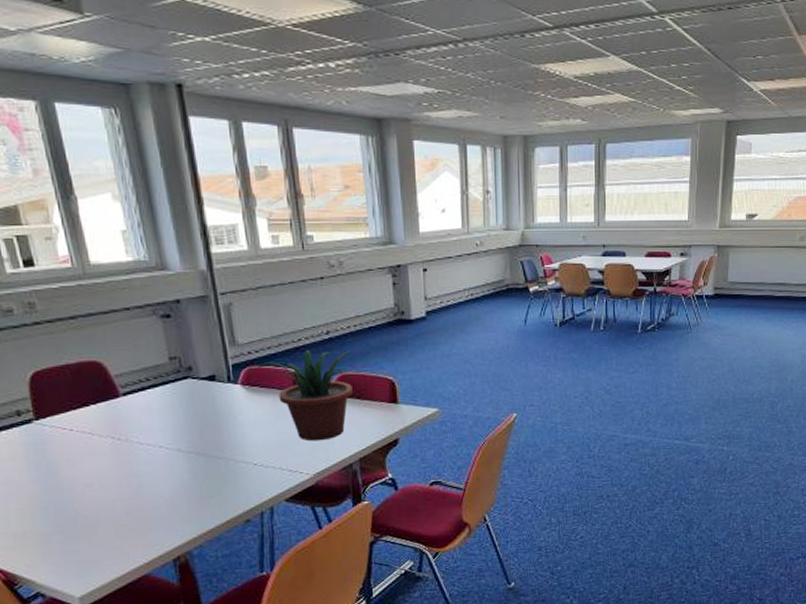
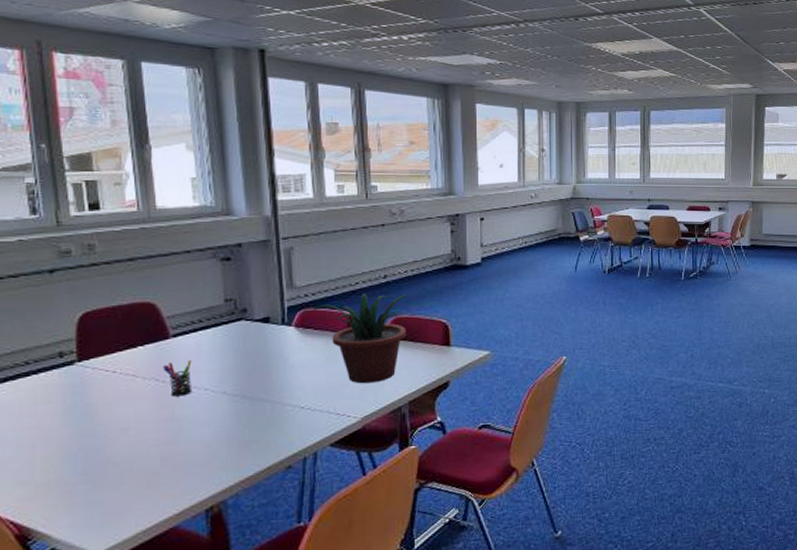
pen holder: none [116,419,148,454] -> present [162,361,193,397]

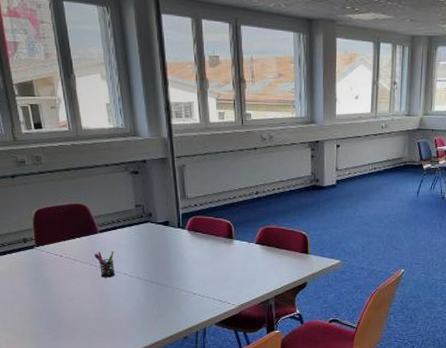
potted plant: present [313,294,407,384] -> none [201,206,275,279]

